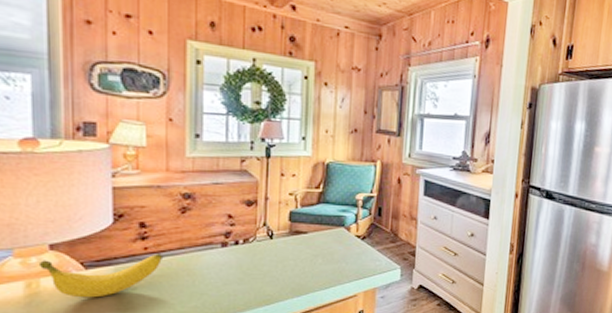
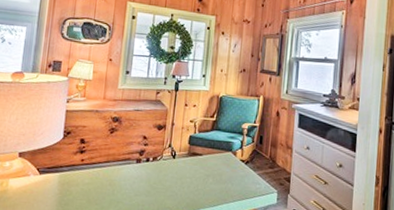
banana: present [38,254,164,298] -> none [10,164,94,198]

